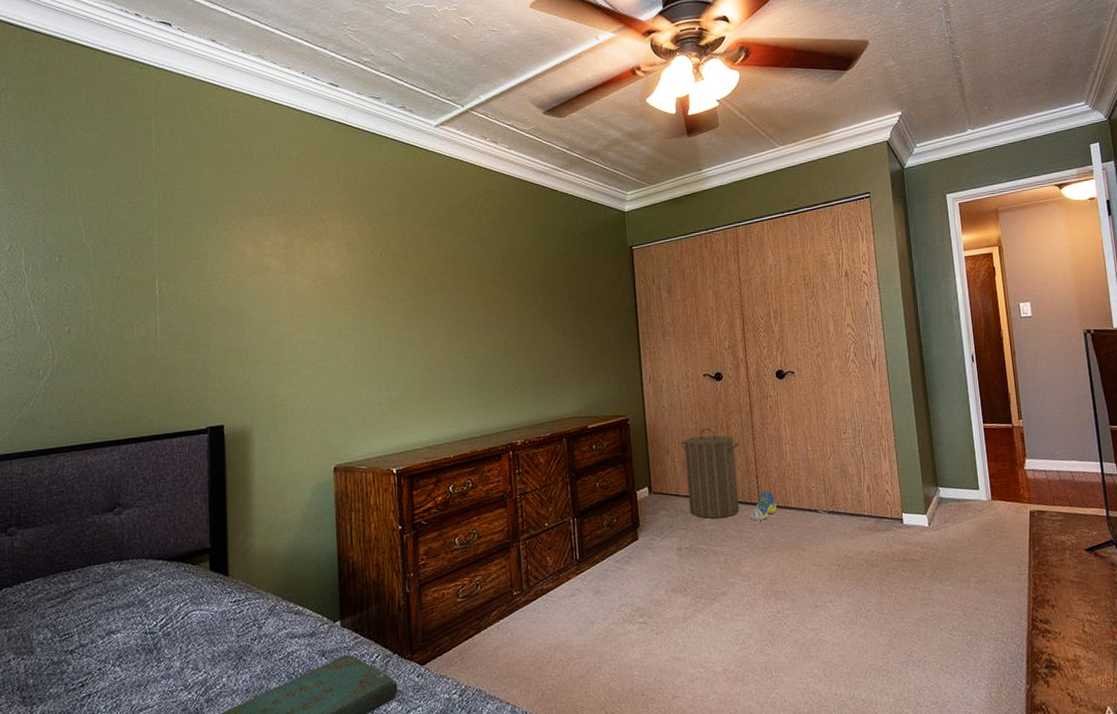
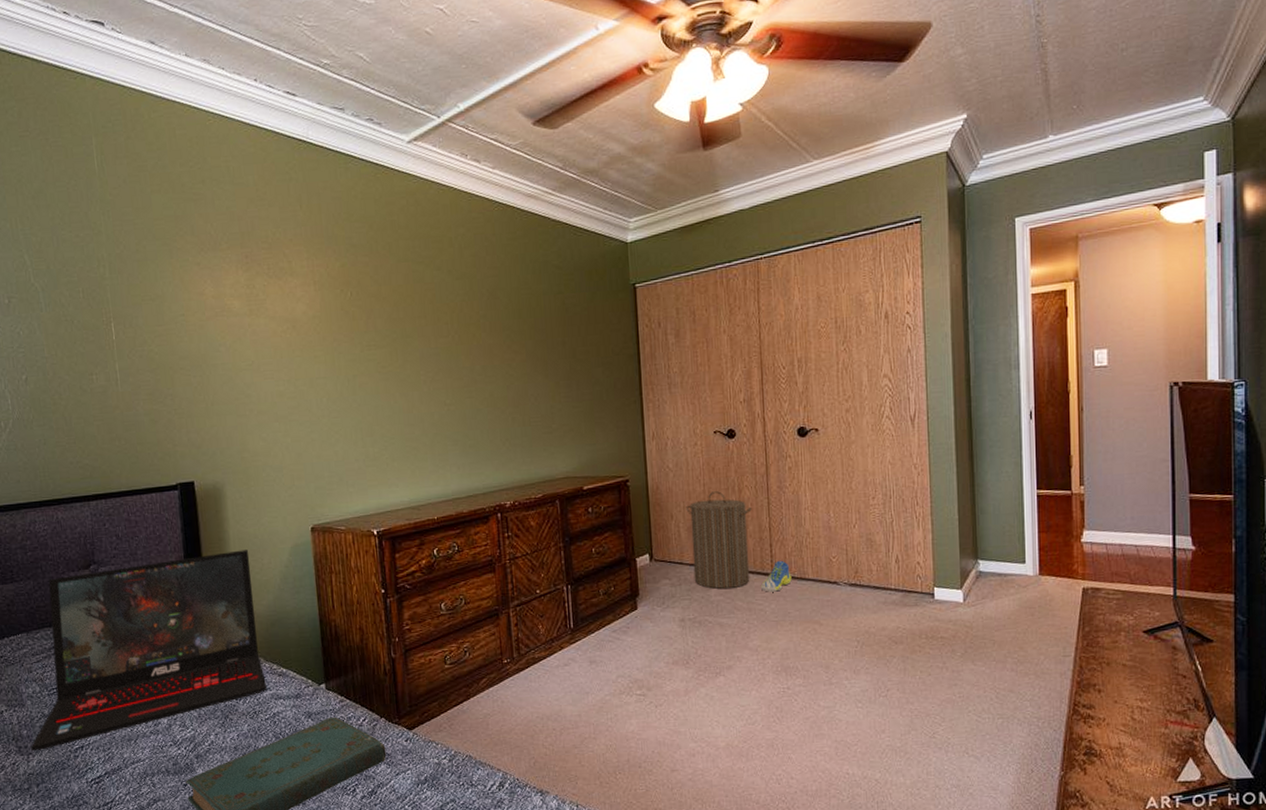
laptop: none [36,490,283,701] -> present [31,549,268,751]

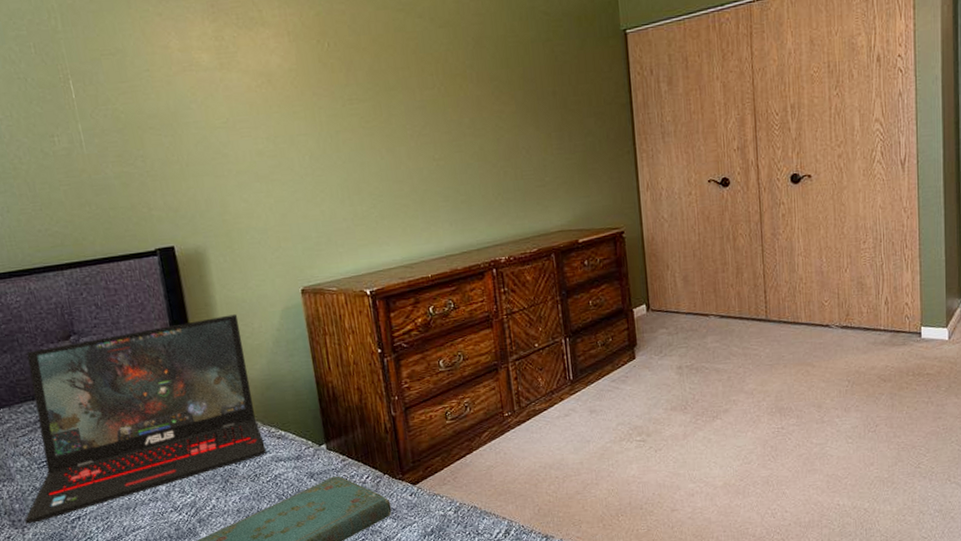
laundry hamper: present [686,491,752,589] -> none [681,240,746,336]
sneaker: present [761,560,792,592] -> none [756,306,786,337]

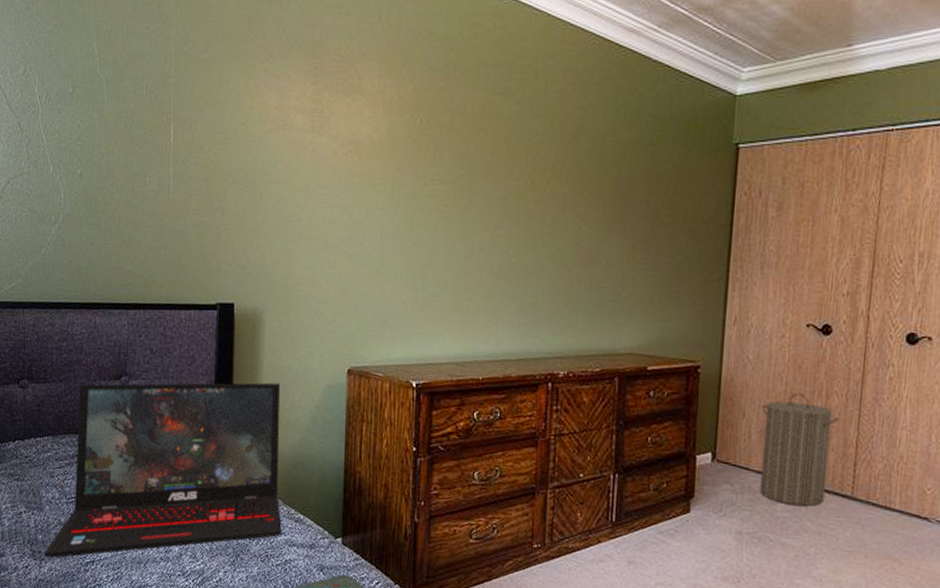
laundry hamper: none [681,240,746,336] -> present [759,393,839,506]

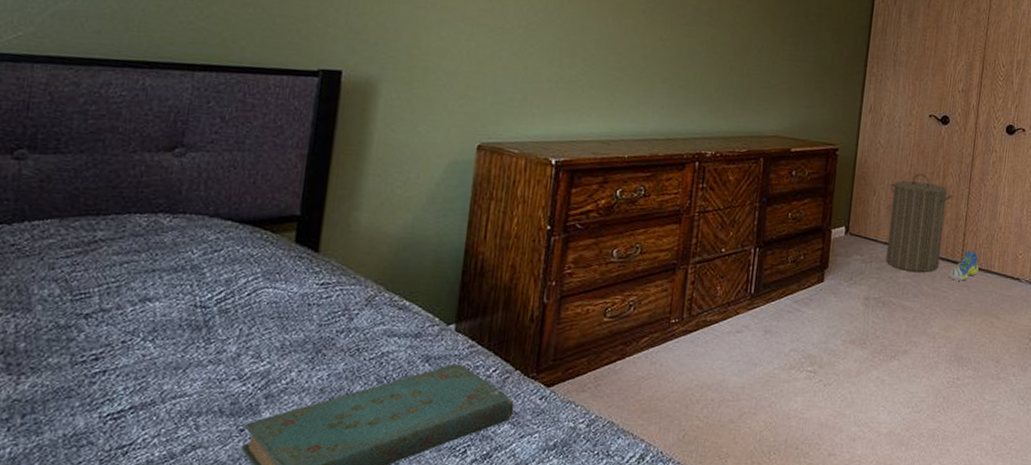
laptop: present [44,382,283,558] -> none [26,156,394,371]
sneaker: none [837,482,875,518] -> present [949,250,979,281]

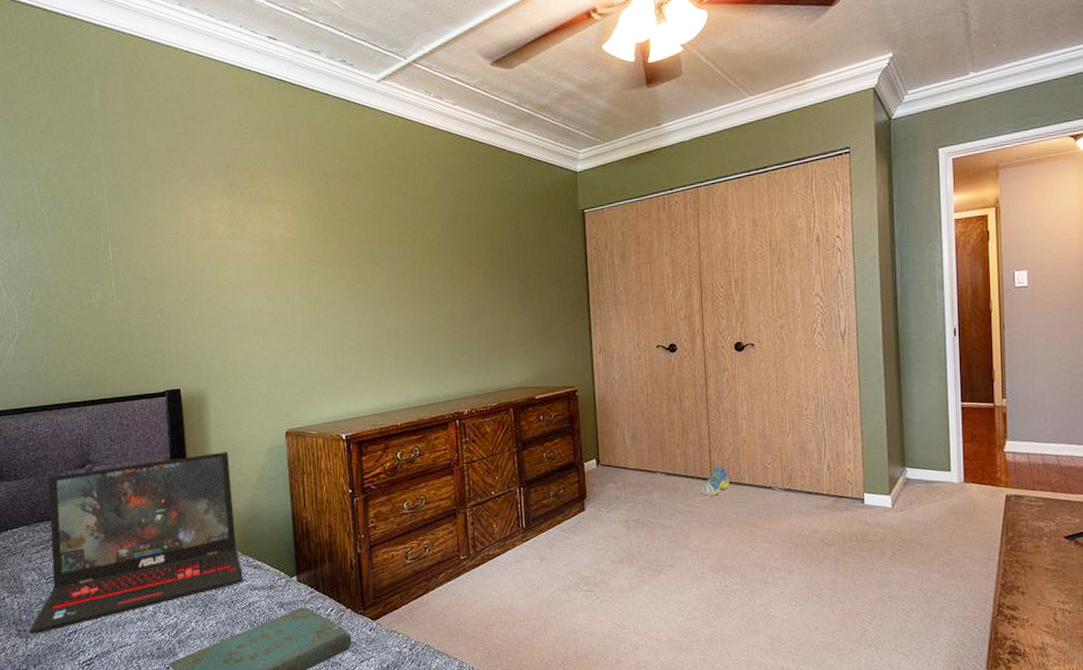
laptop: none [26,156,394,371] -> present [29,452,244,634]
laundry hamper: present [885,173,953,272] -> none [630,401,692,492]

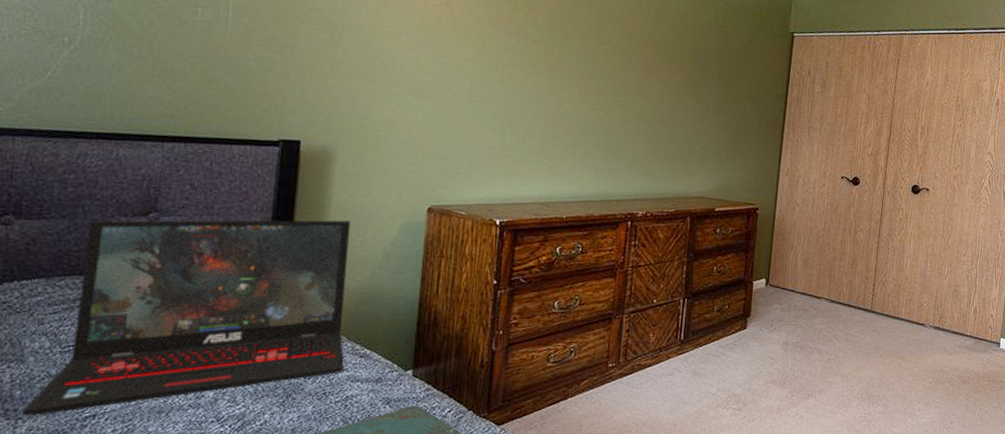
sneaker: present [701,466,730,496] -> none [860,299,887,327]

